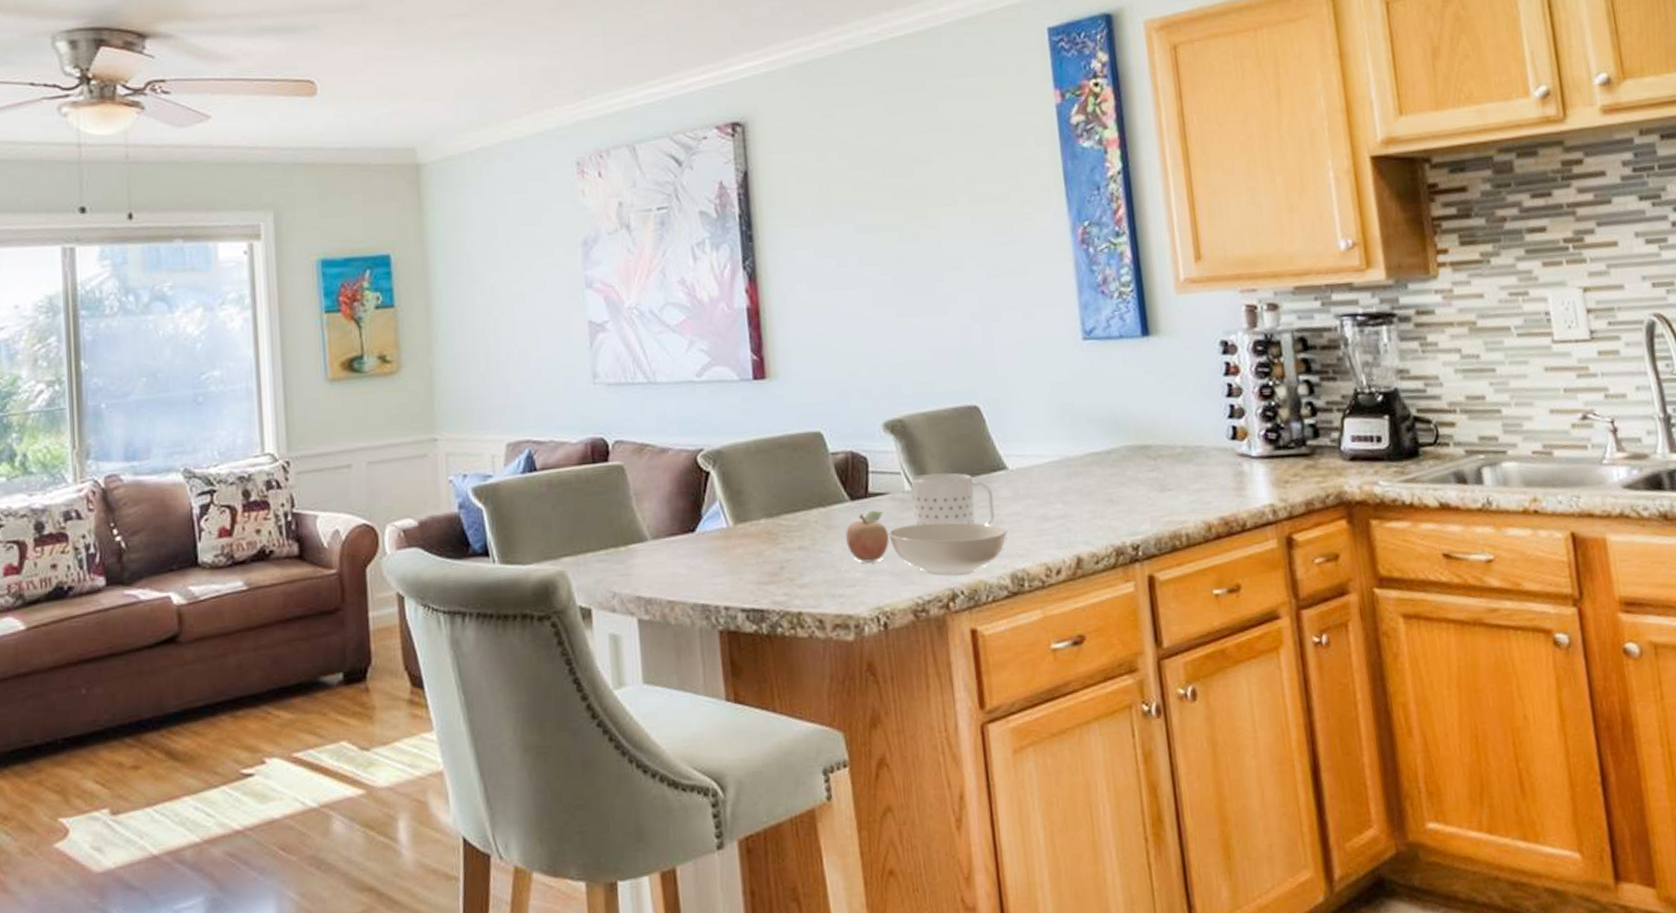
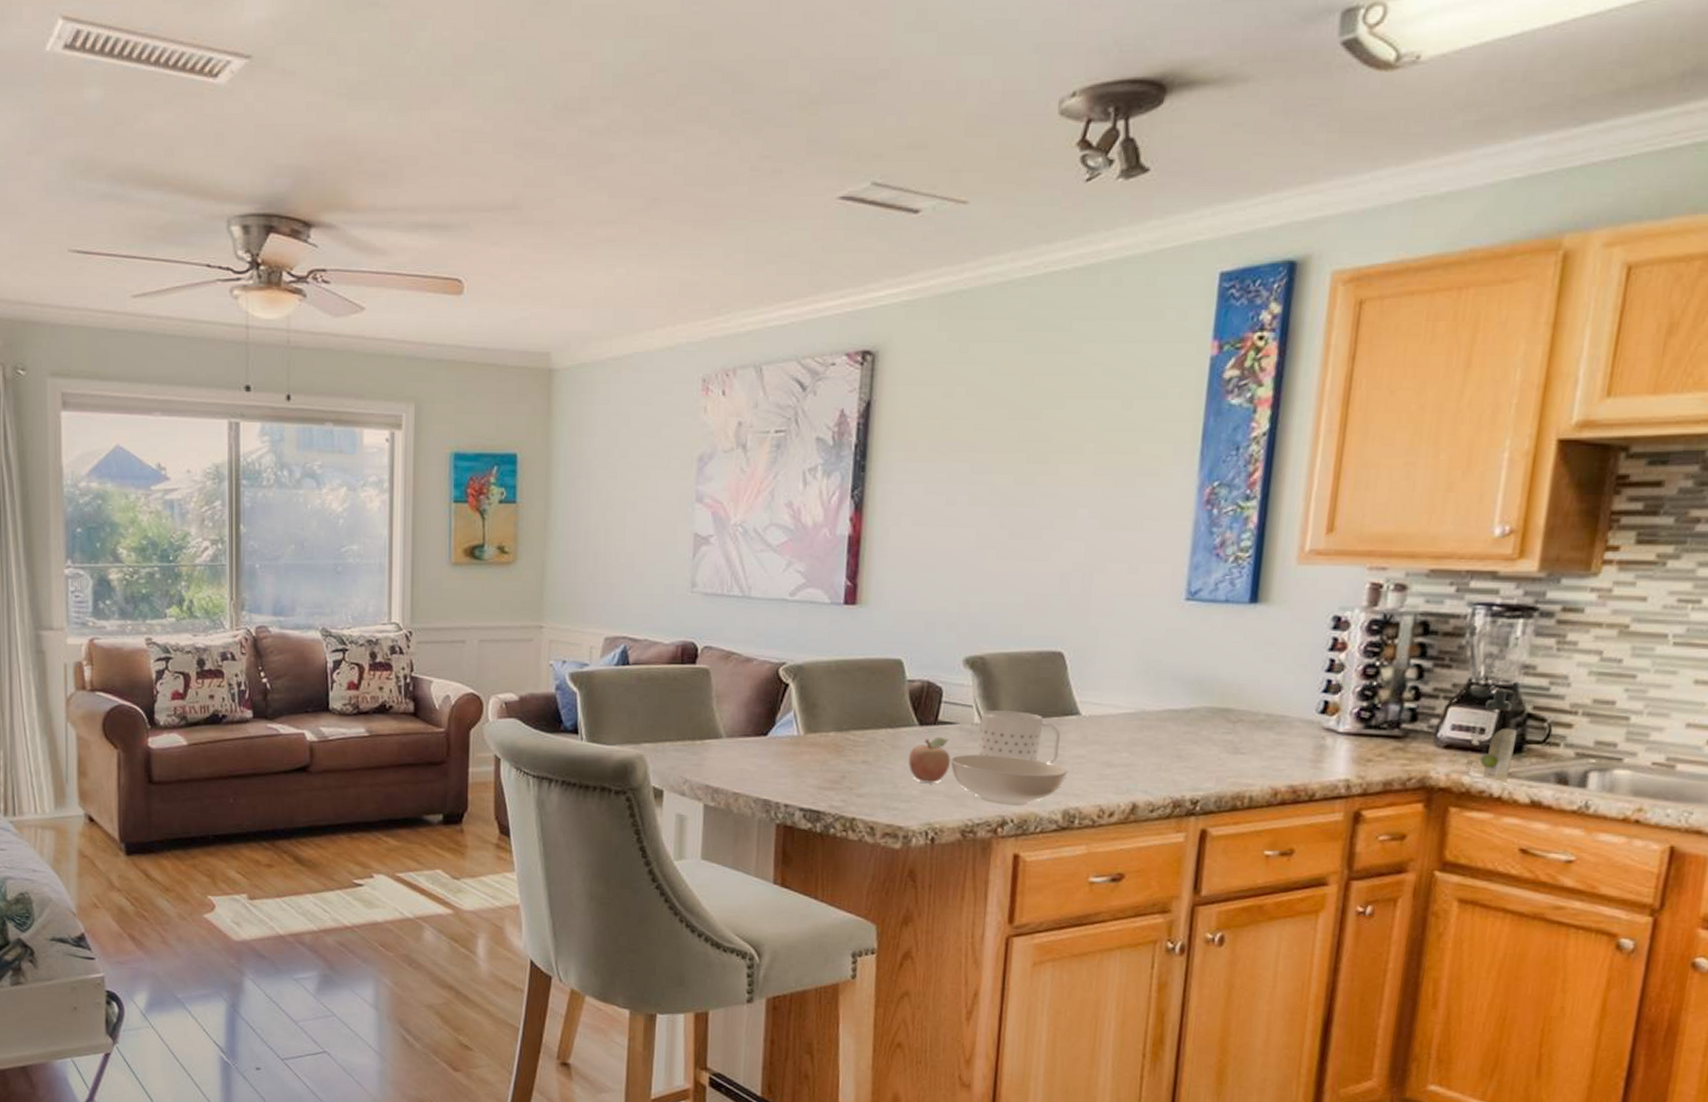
soap dispenser: none [1369,394,1414,489] -> present [1465,687,1517,783]

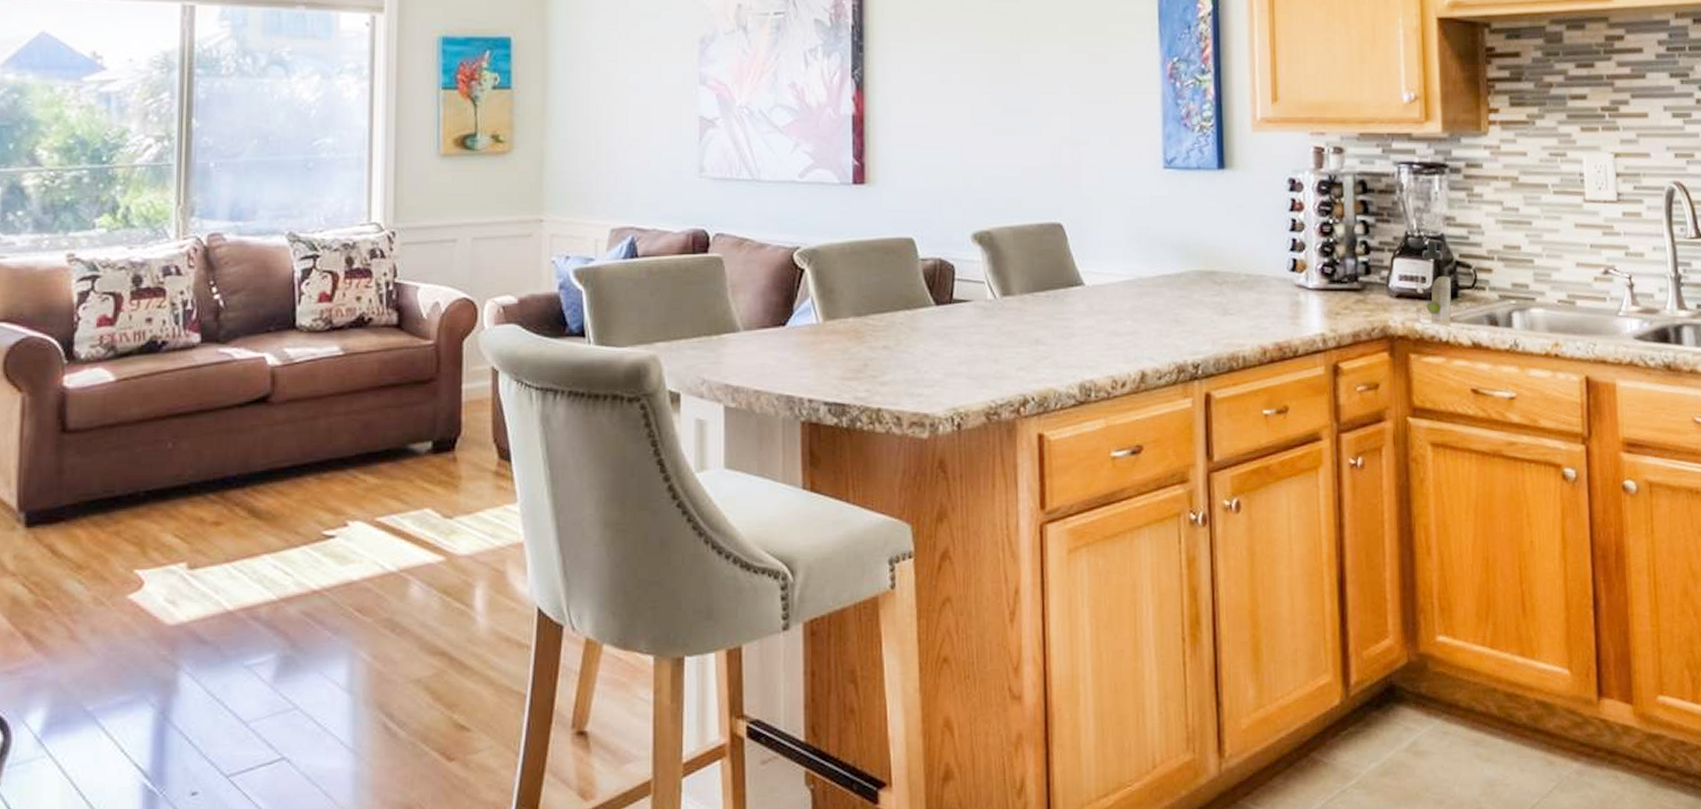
fruit: present [908,736,950,783] -> none [928,315,968,365]
bowl: present [950,754,1069,806] -> none [968,331,1080,383]
mug: present [977,710,1061,765] -> none [993,285,1069,338]

